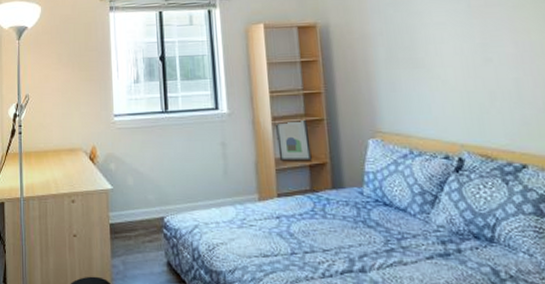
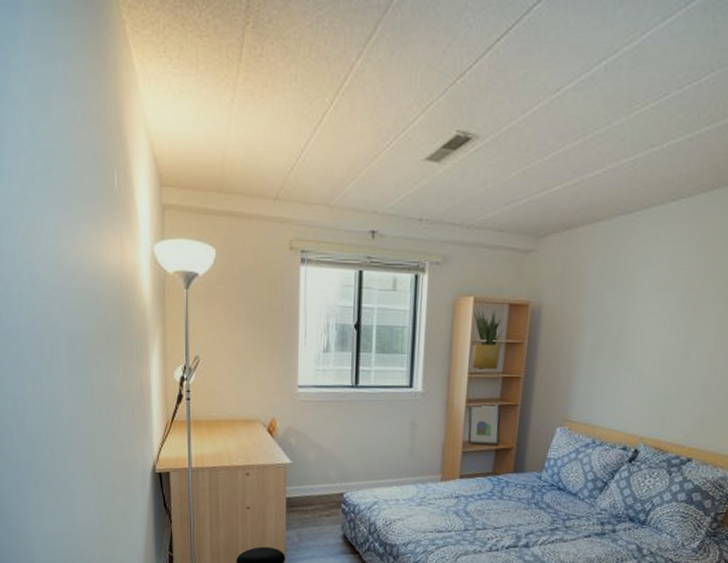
planter: none [266,33,297,88] -> present [471,309,504,370]

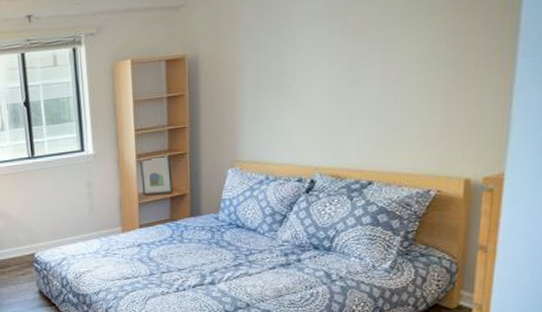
planter: present [471,309,504,370] -> none [132,68,164,126]

